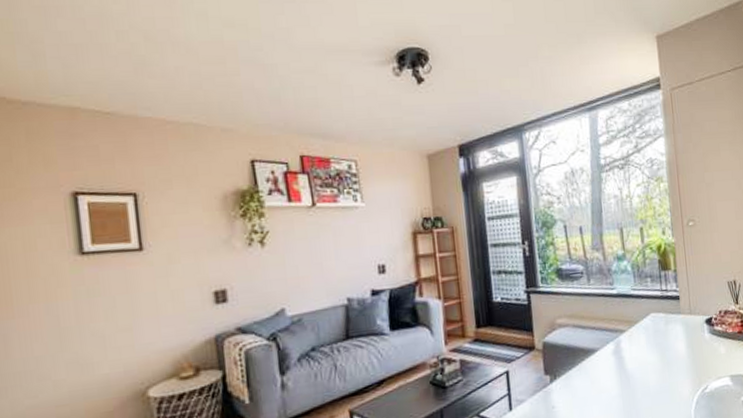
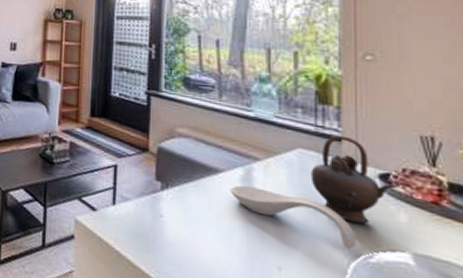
spoon rest: none [605,354,697,388] -> present [229,185,357,250]
teapot: none [661,294,718,365] -> present [310,135,398,224]

